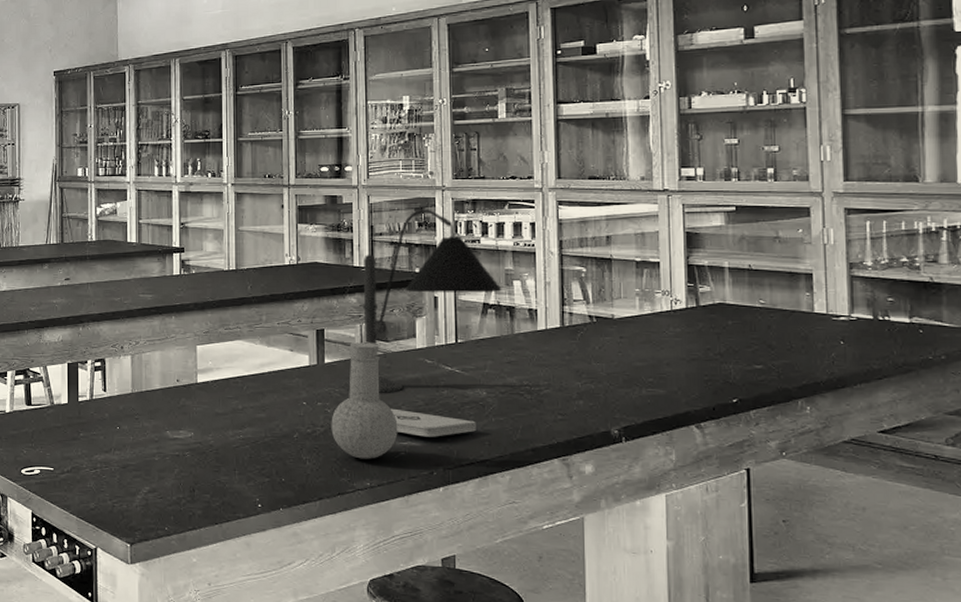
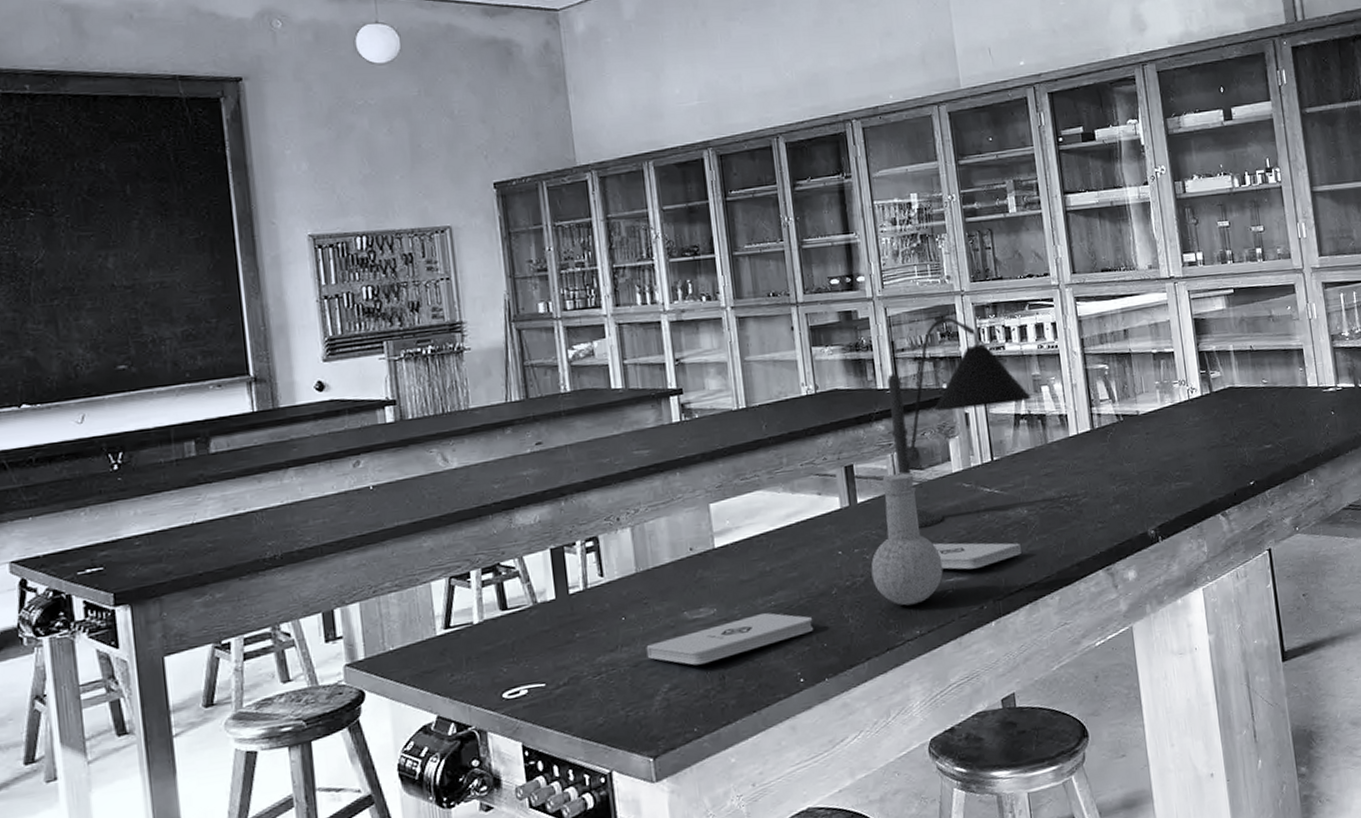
notepad: none [133,443,275,476] -> present [646,612,814,666]

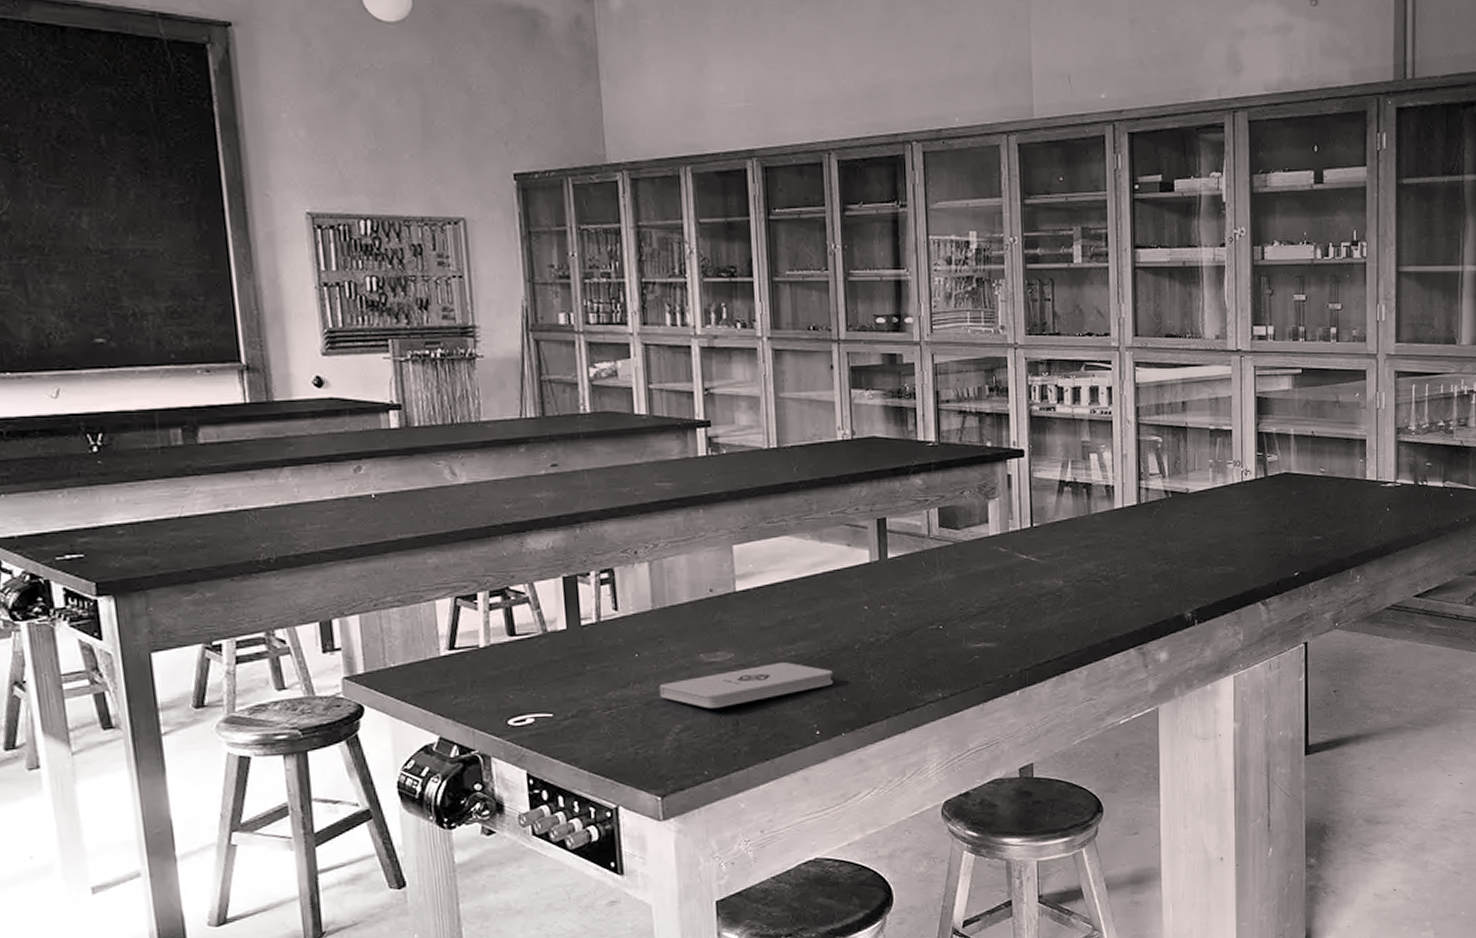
flask: present [871,472,944,606] -> none [897,531,971,667]
desk lamp: present [877,317,1032,531] -> none [907,370,1079,590]
notepad: present [933,543,1022,570] -> none [963,606,1053,636]

